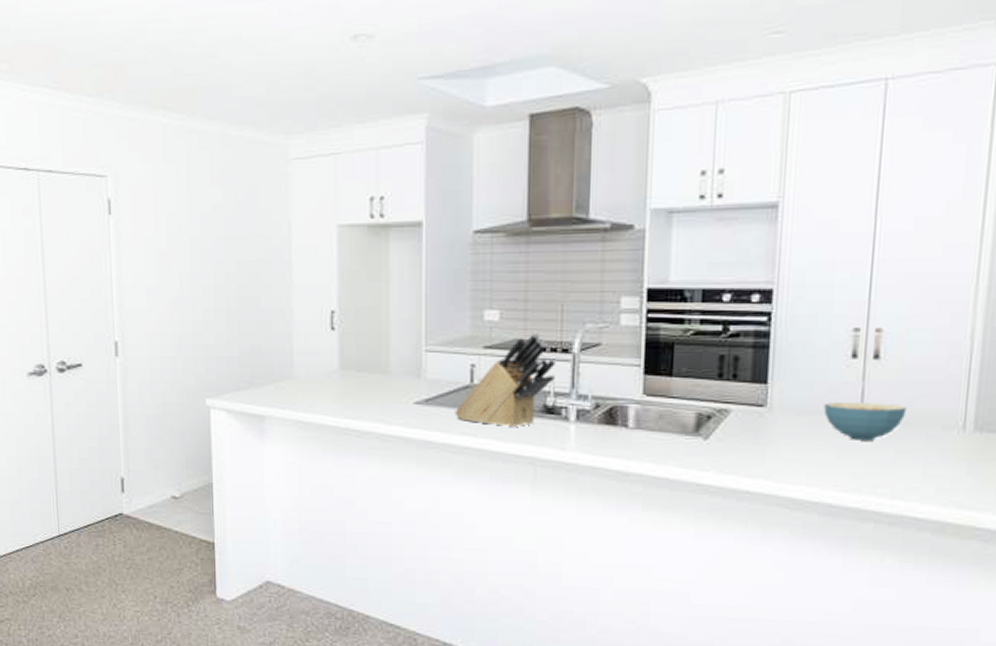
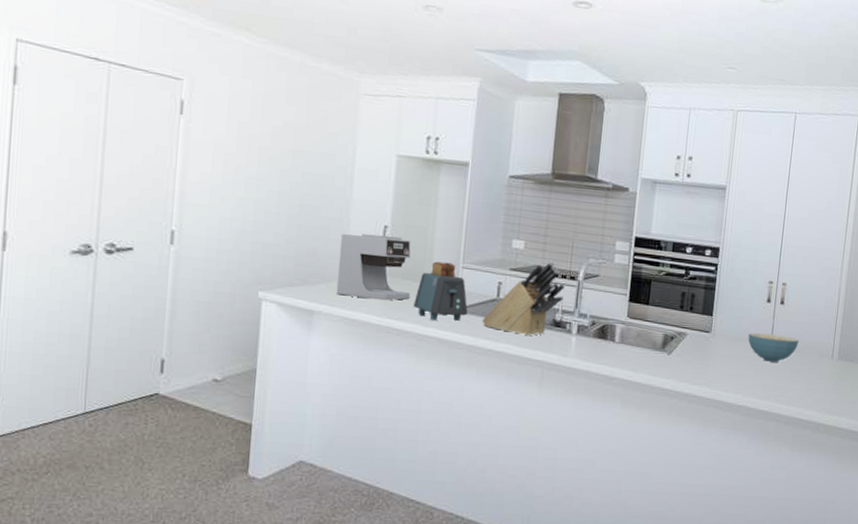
coffee maker: none [284,322,368,398] -> present [336,233,411,301]
toaster: none [372,346,436,418] -> present [413,261,468,322]

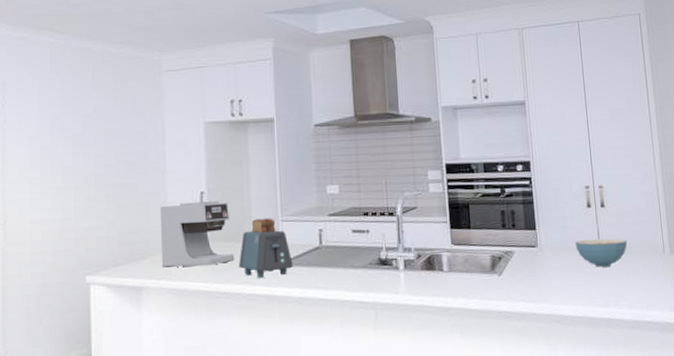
knife block: present [482,261,566,336] -> none [308,200,386,280]

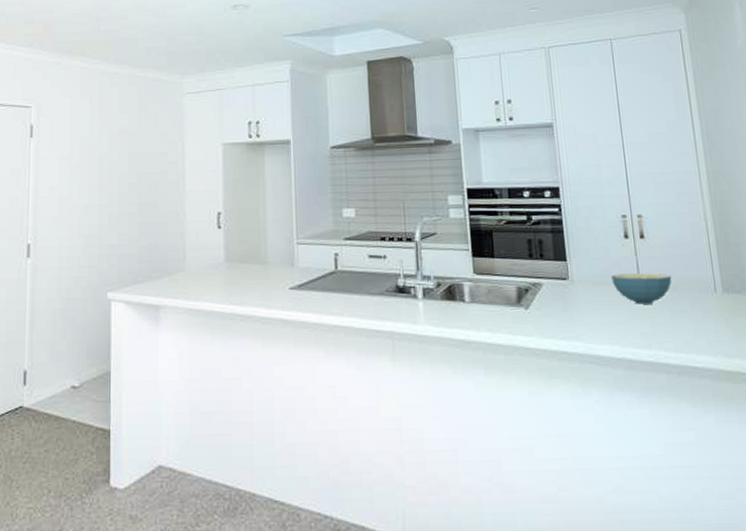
coffee maker: present [159,201,235,267] -> none [178,222,250,287]
toaster: present [239,218,293,279] -> none [254,240,308,302]

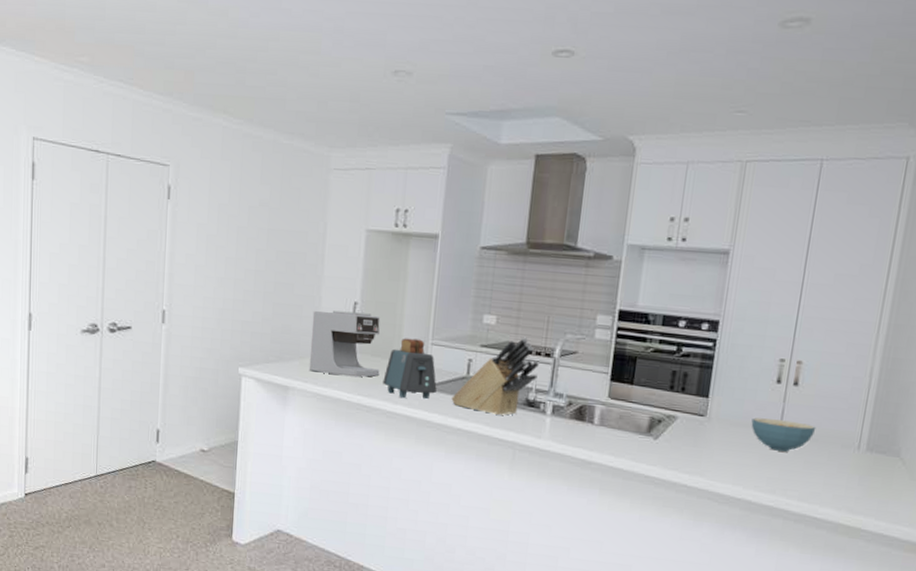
coffee maker: none [178,222,250,287] -> present [309,310,381,378]
toaster: none [254,240,308,302] -> present [383,338,437,400]
knife block: none [323,225,404,307] -> present [451,337,540,416]

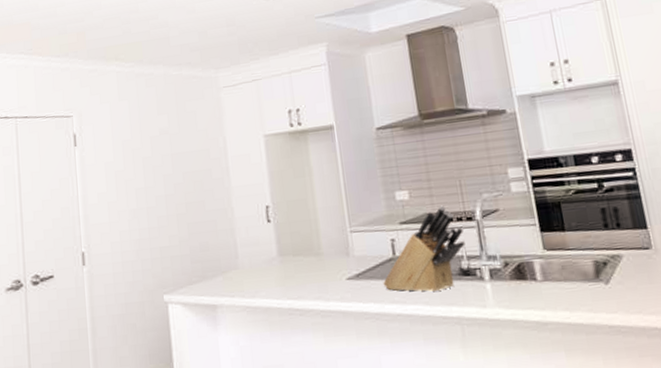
coffee maker: present [309,310,381,378] -> none [227,214,305,285]
toaster: present [383,338,437,400] -> none [309,229,366,294]

